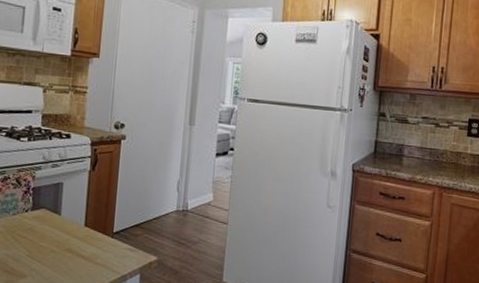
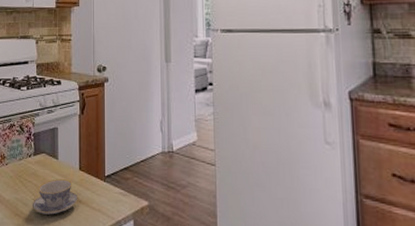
teacup: none [25,235,81,271] -> present [32,179,78,215]

